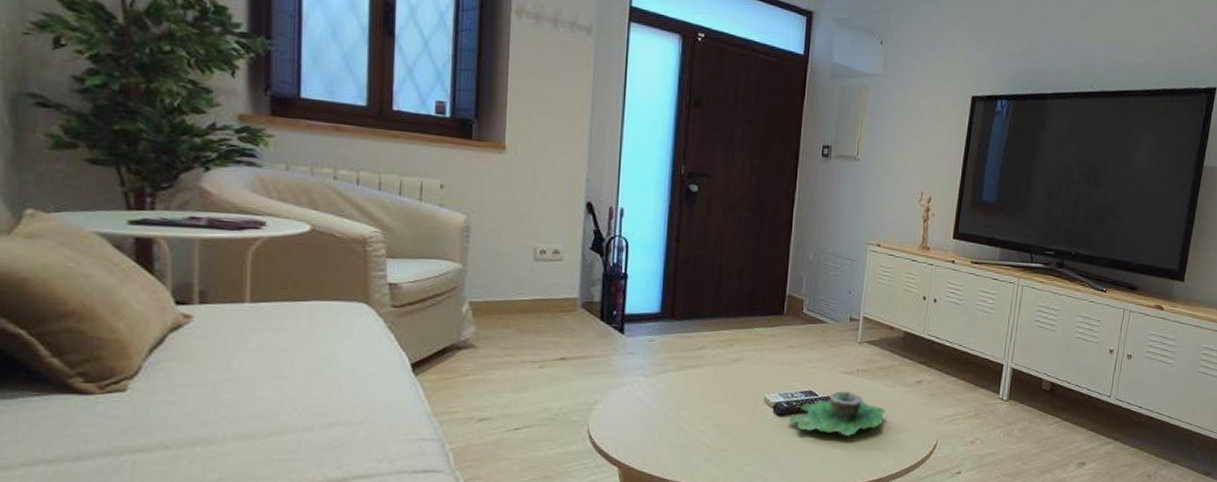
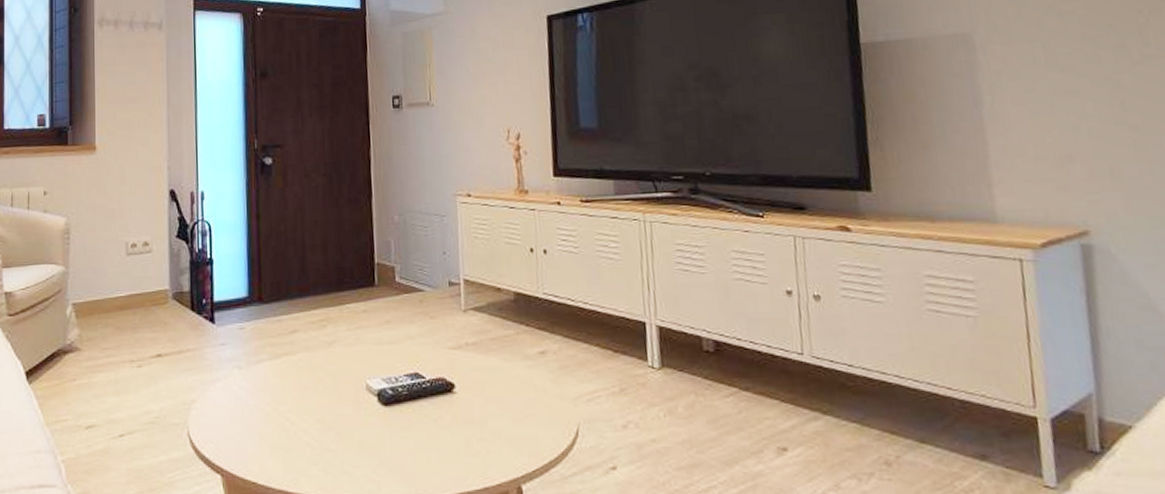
succulent planter: present [789,391,886,436] -> none [397,370,508,426]

